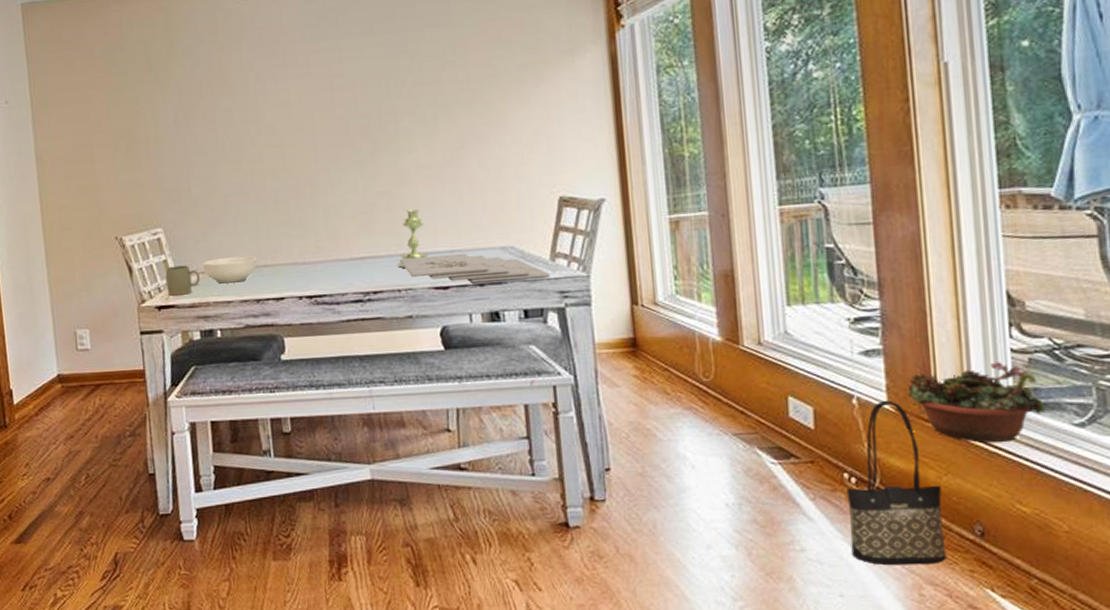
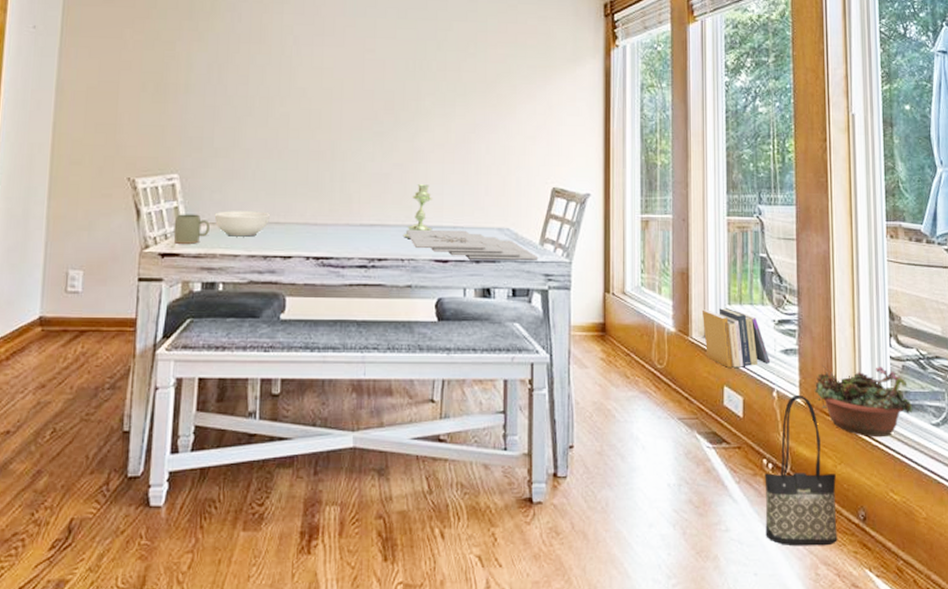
books: none [755,309,847,376] -> present [703,307,771,368]

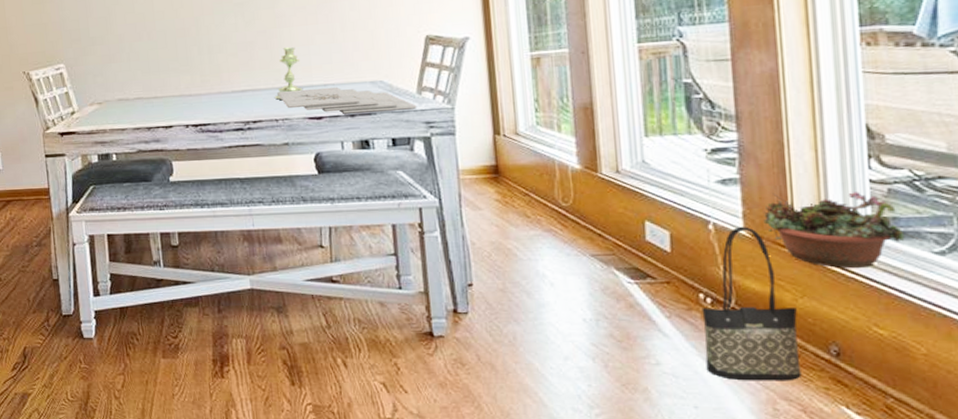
mug: present [173,214,210,244] -> none [67,96,98,124]
bowl: present [214,211,271,237] -> none [99,88,149,113]
books: present [703,307,771,368] -> none [613,139,704,202]

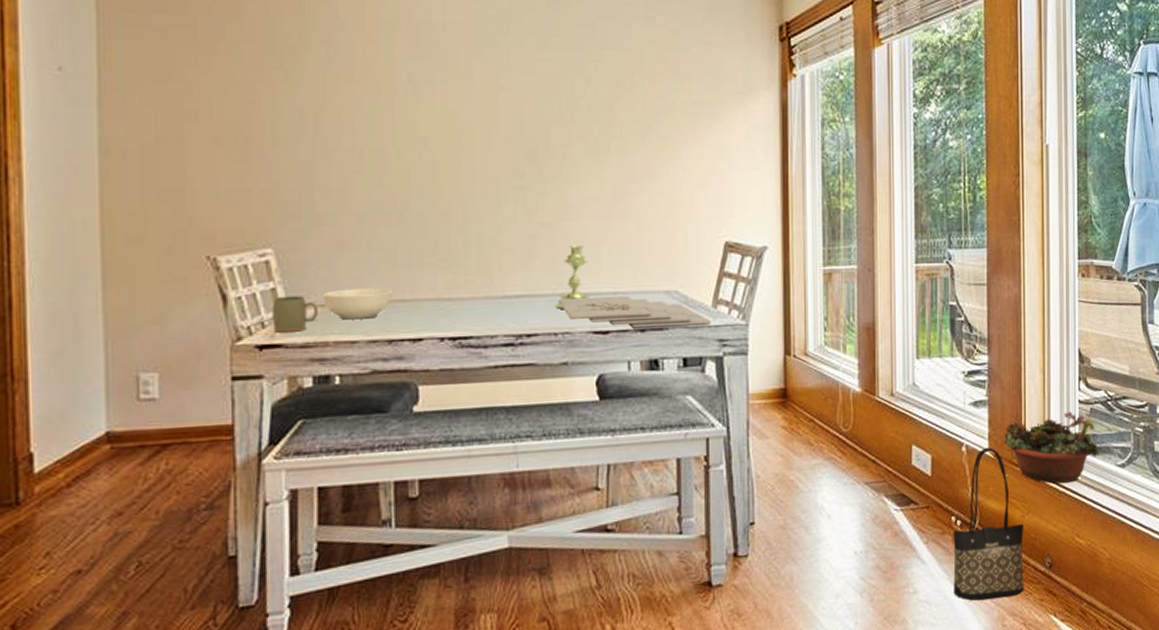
mug: none [67,96,98,124] -> present [272,296,318,333]
bowl: none [99,88,149,113] -> present [322,288,394,320]

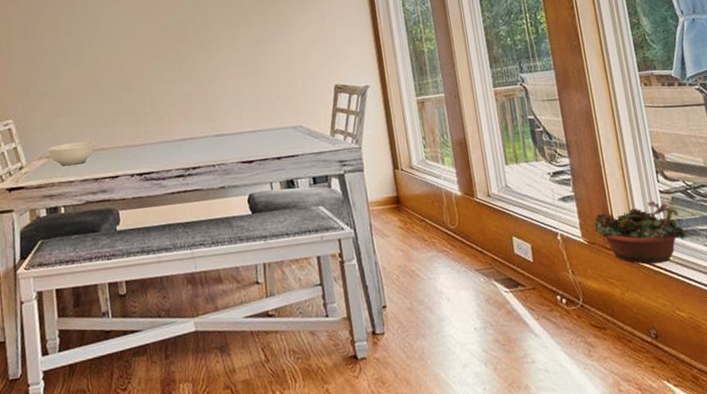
mug: present [272,296,318,333] -> none [15,151,46,179]
candlestick: present [554,245,589,310] -> none [210,98,236,147]
placemat: present [557,295,712,328] -> none [212,132,332,157]
tote bag: present [953,447,1024,601] -> none [560,235,635,369]

